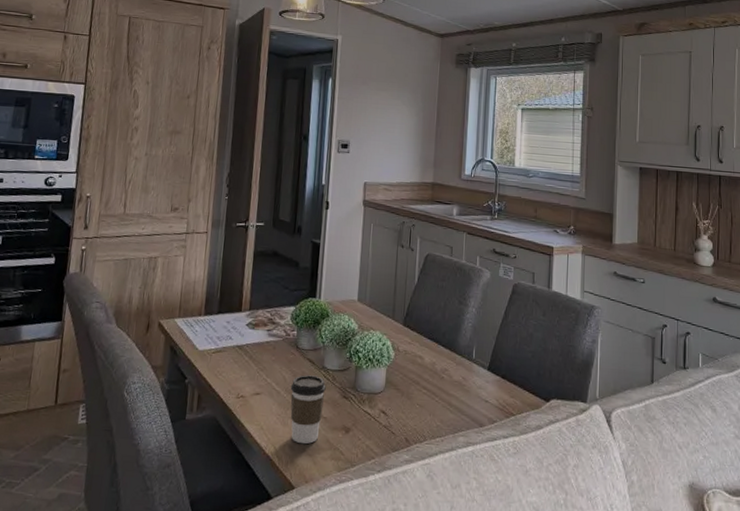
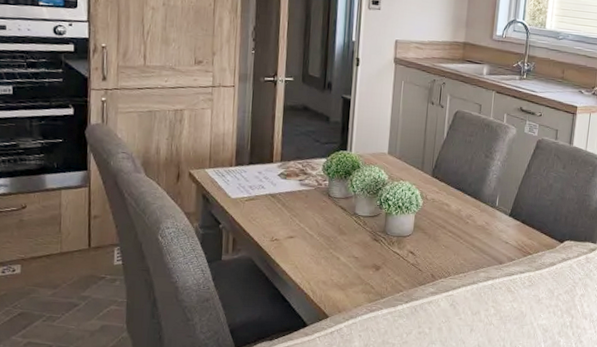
coffee cup: present [290,375,326,445] -> none [323,220,357,281]

